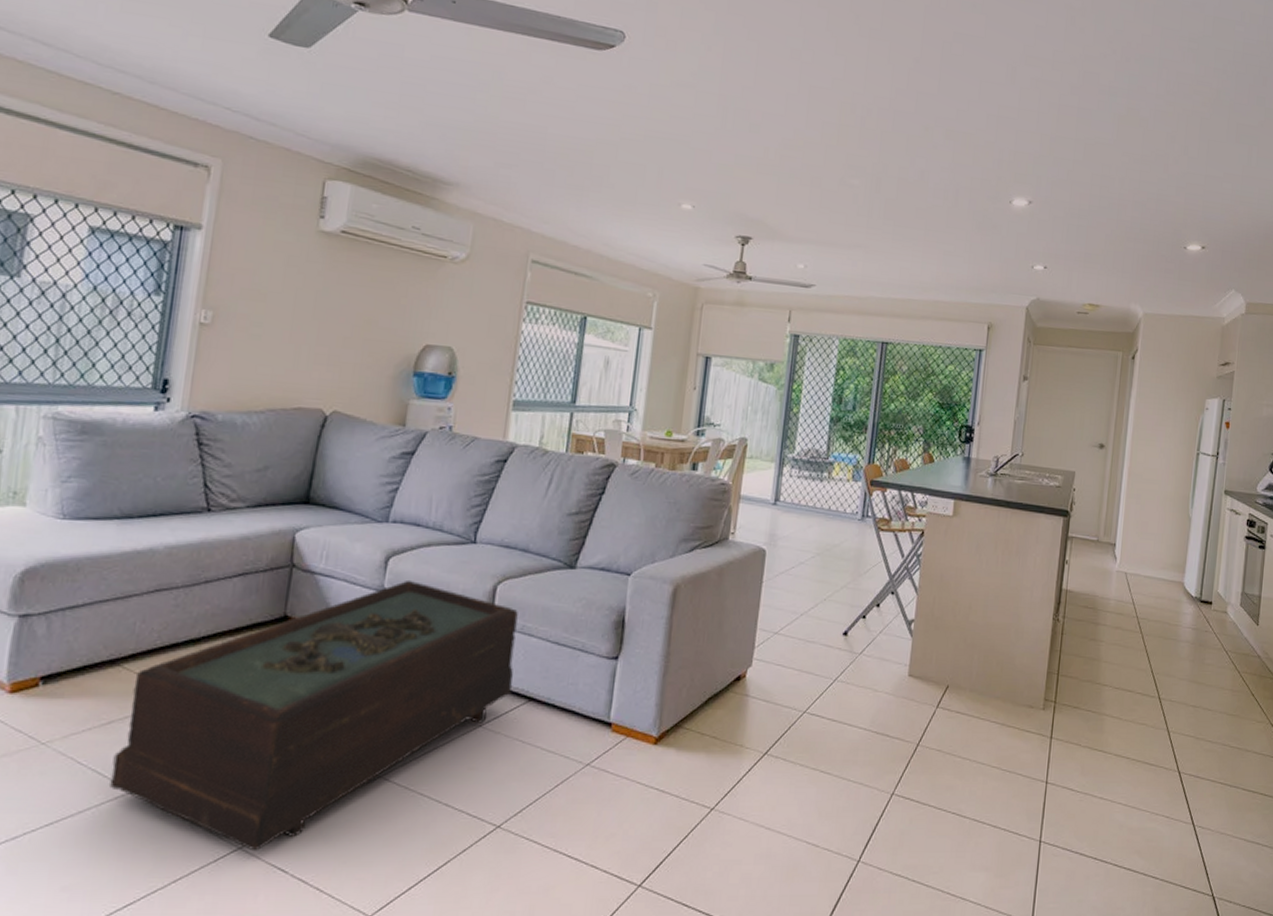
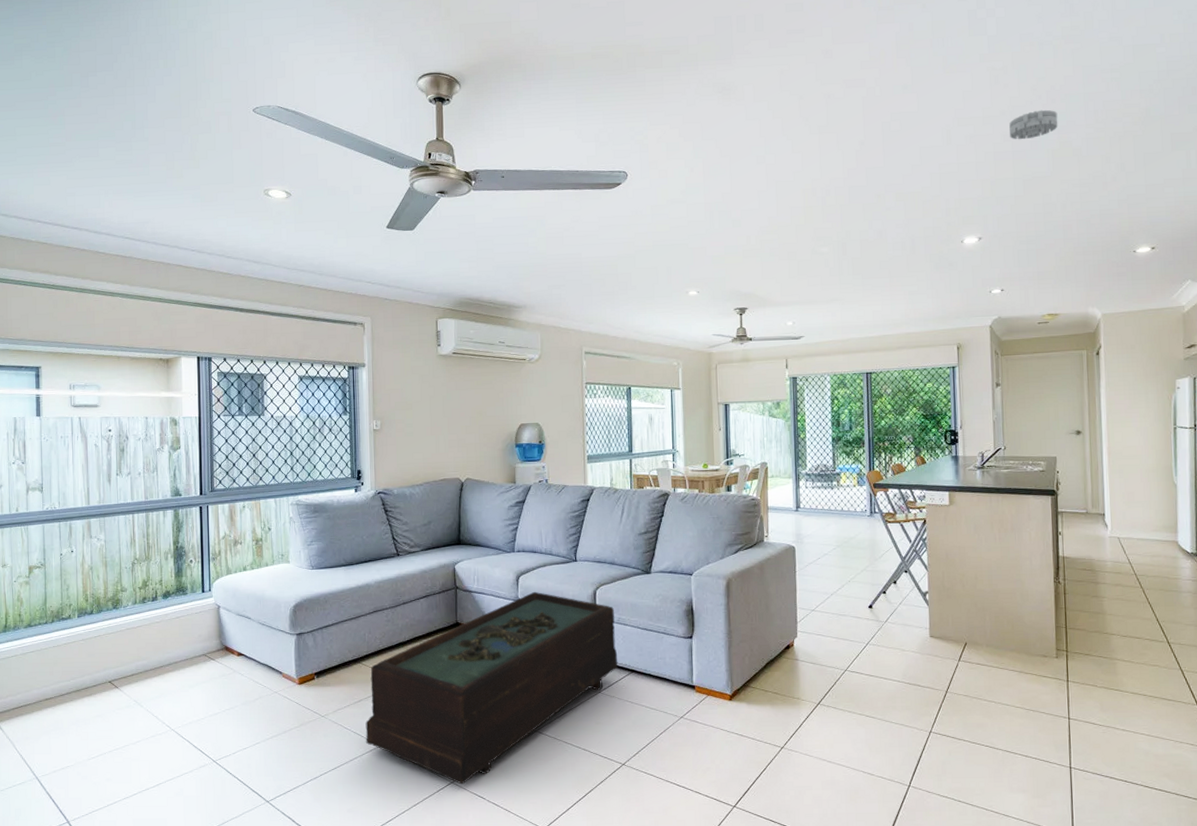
smoke detector: none [1078,66,1130,98] -> present [1009,109,1058,140]

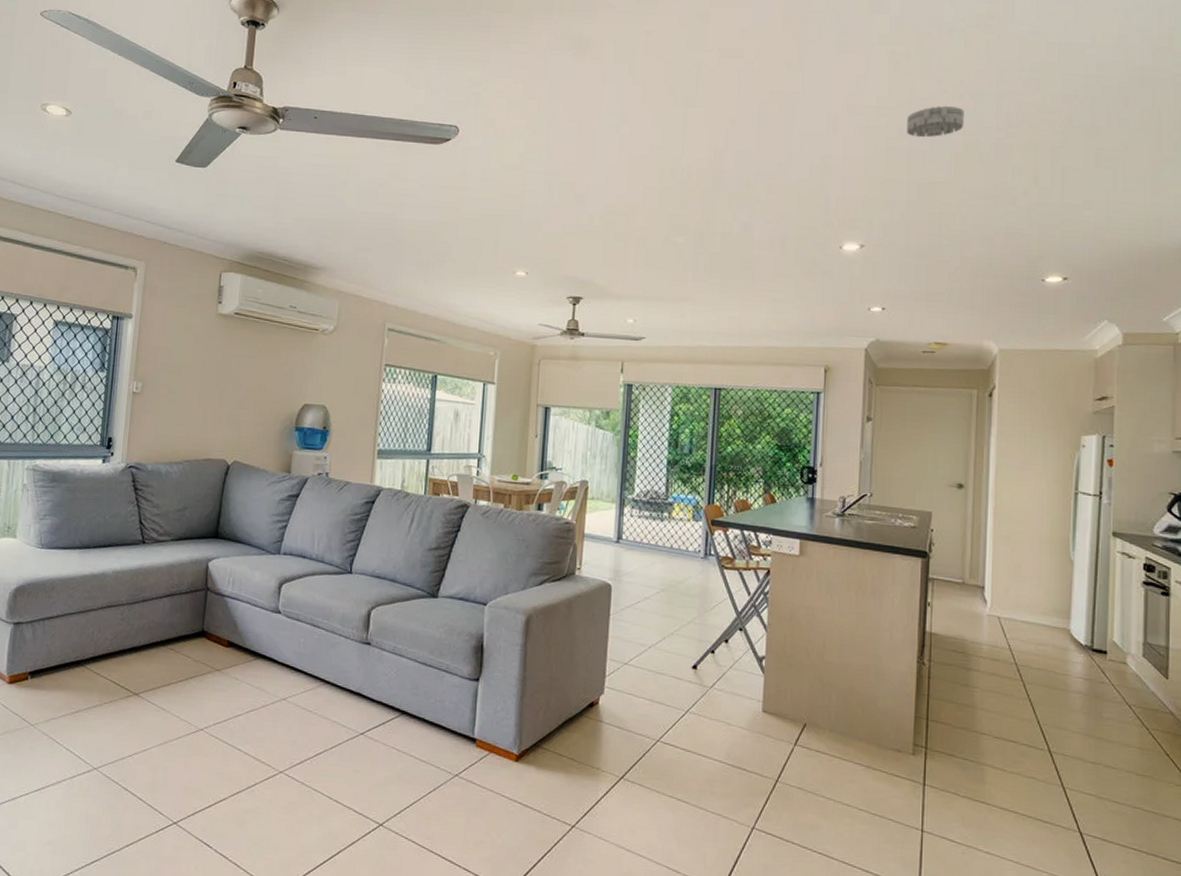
coffee table: present [365,591,617,785] -> none [79,603,390,827]

